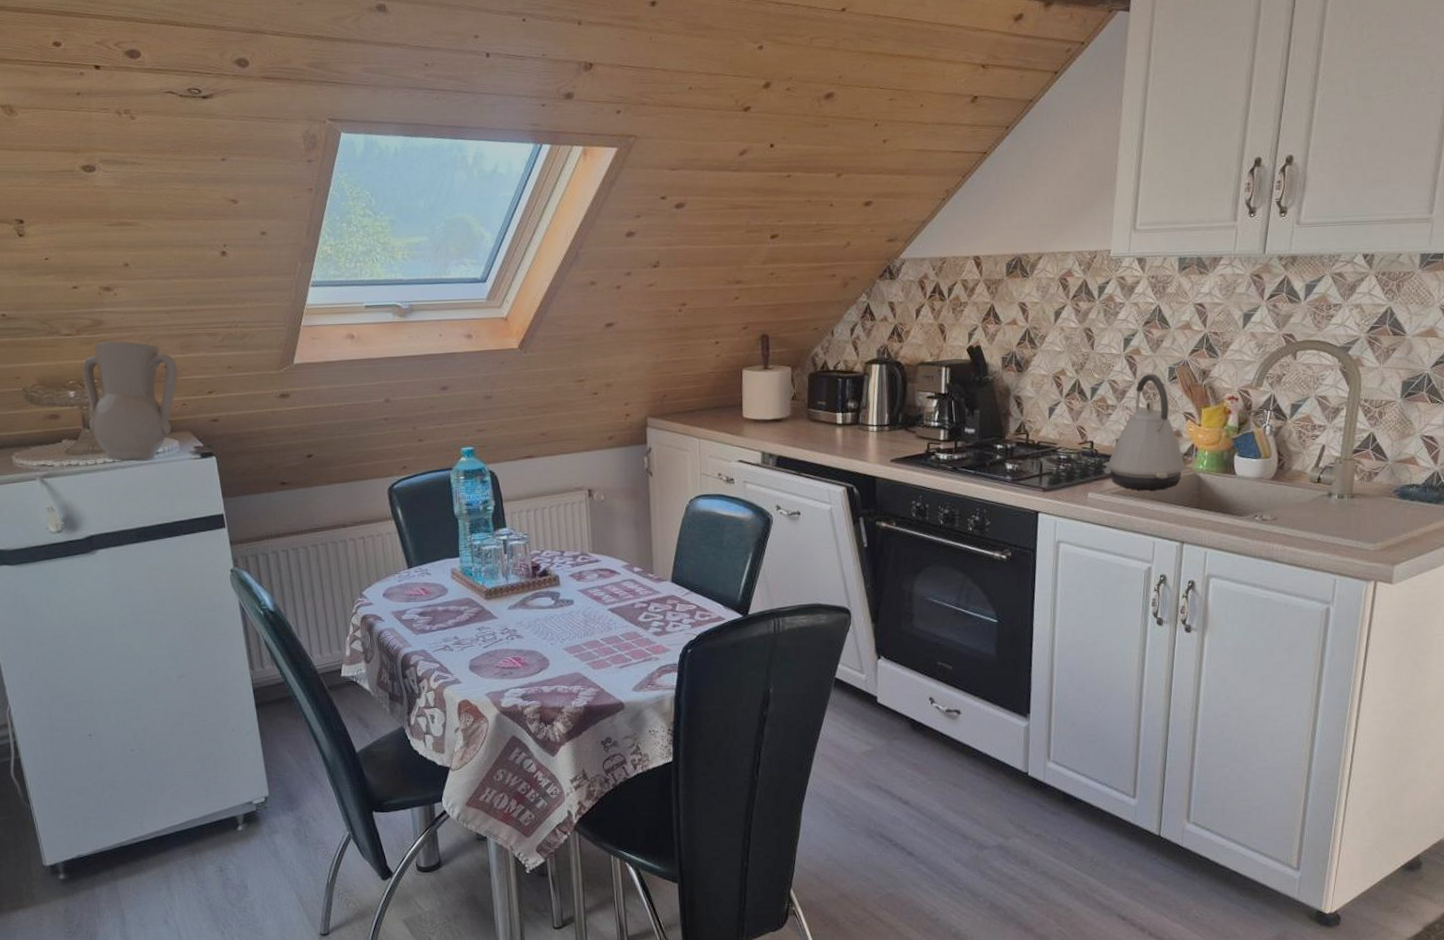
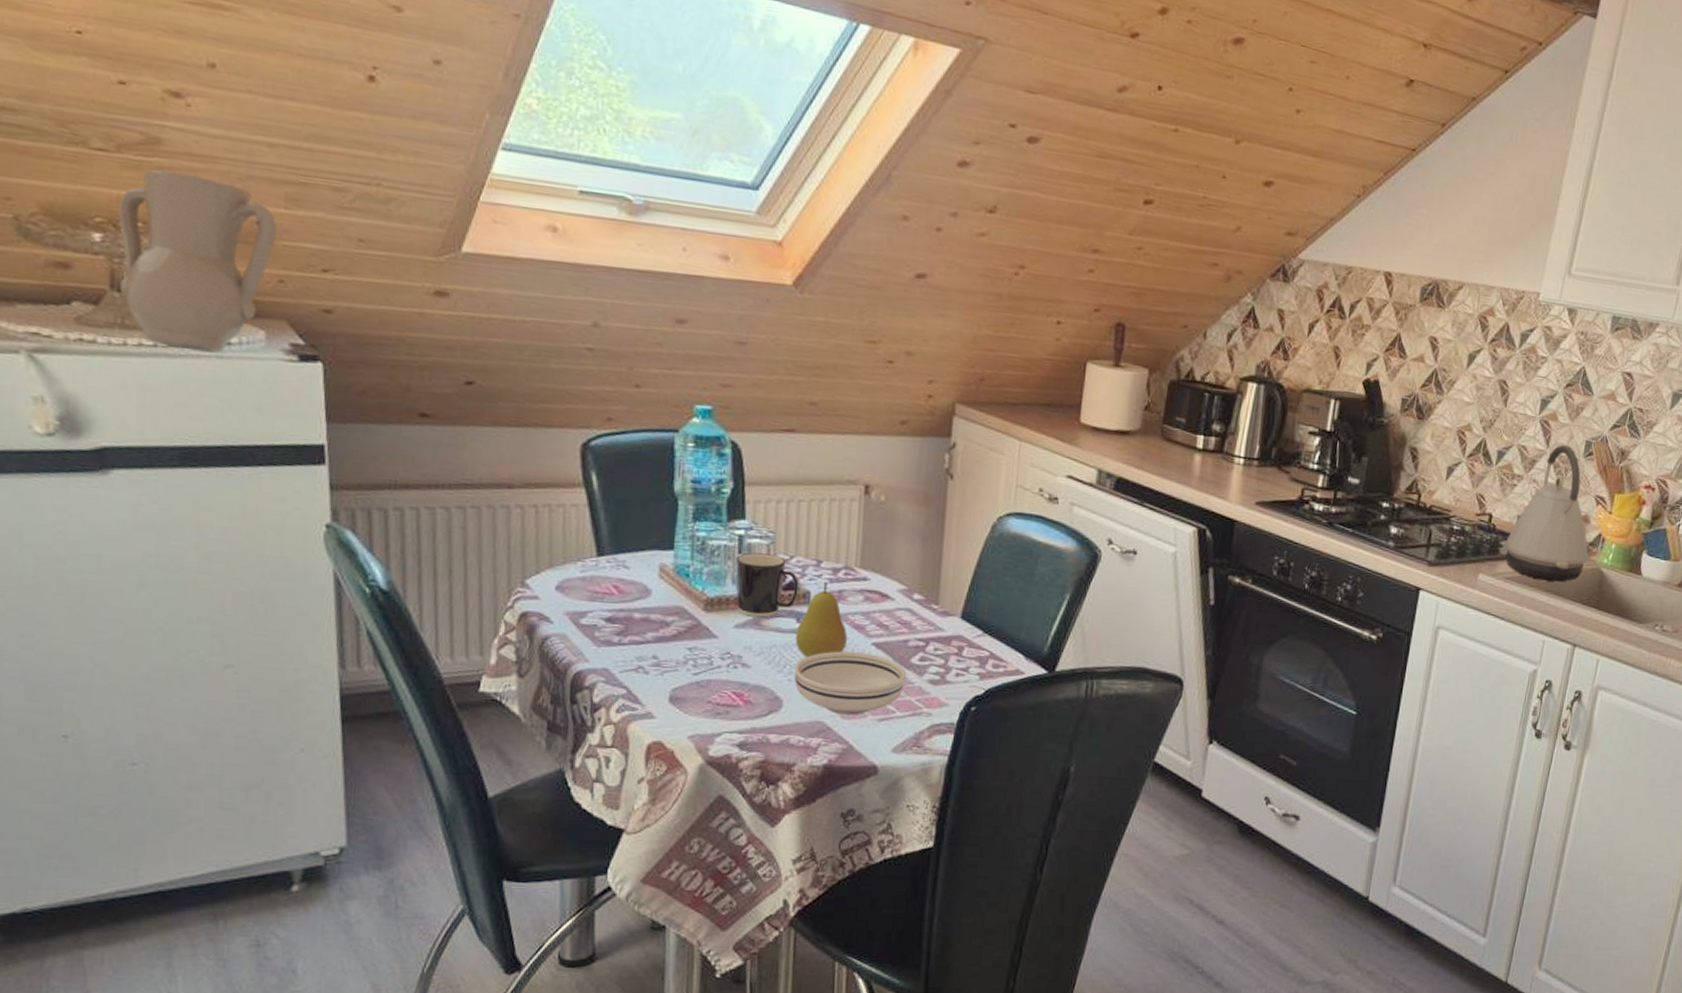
mug: none [504,551,551,600] -> present [736,552,800,618]
fruit: none [552,566,590,626] -> present [795,581,848,658]
bowl: none [554,617,637,666] -> present [794,651,907,715]

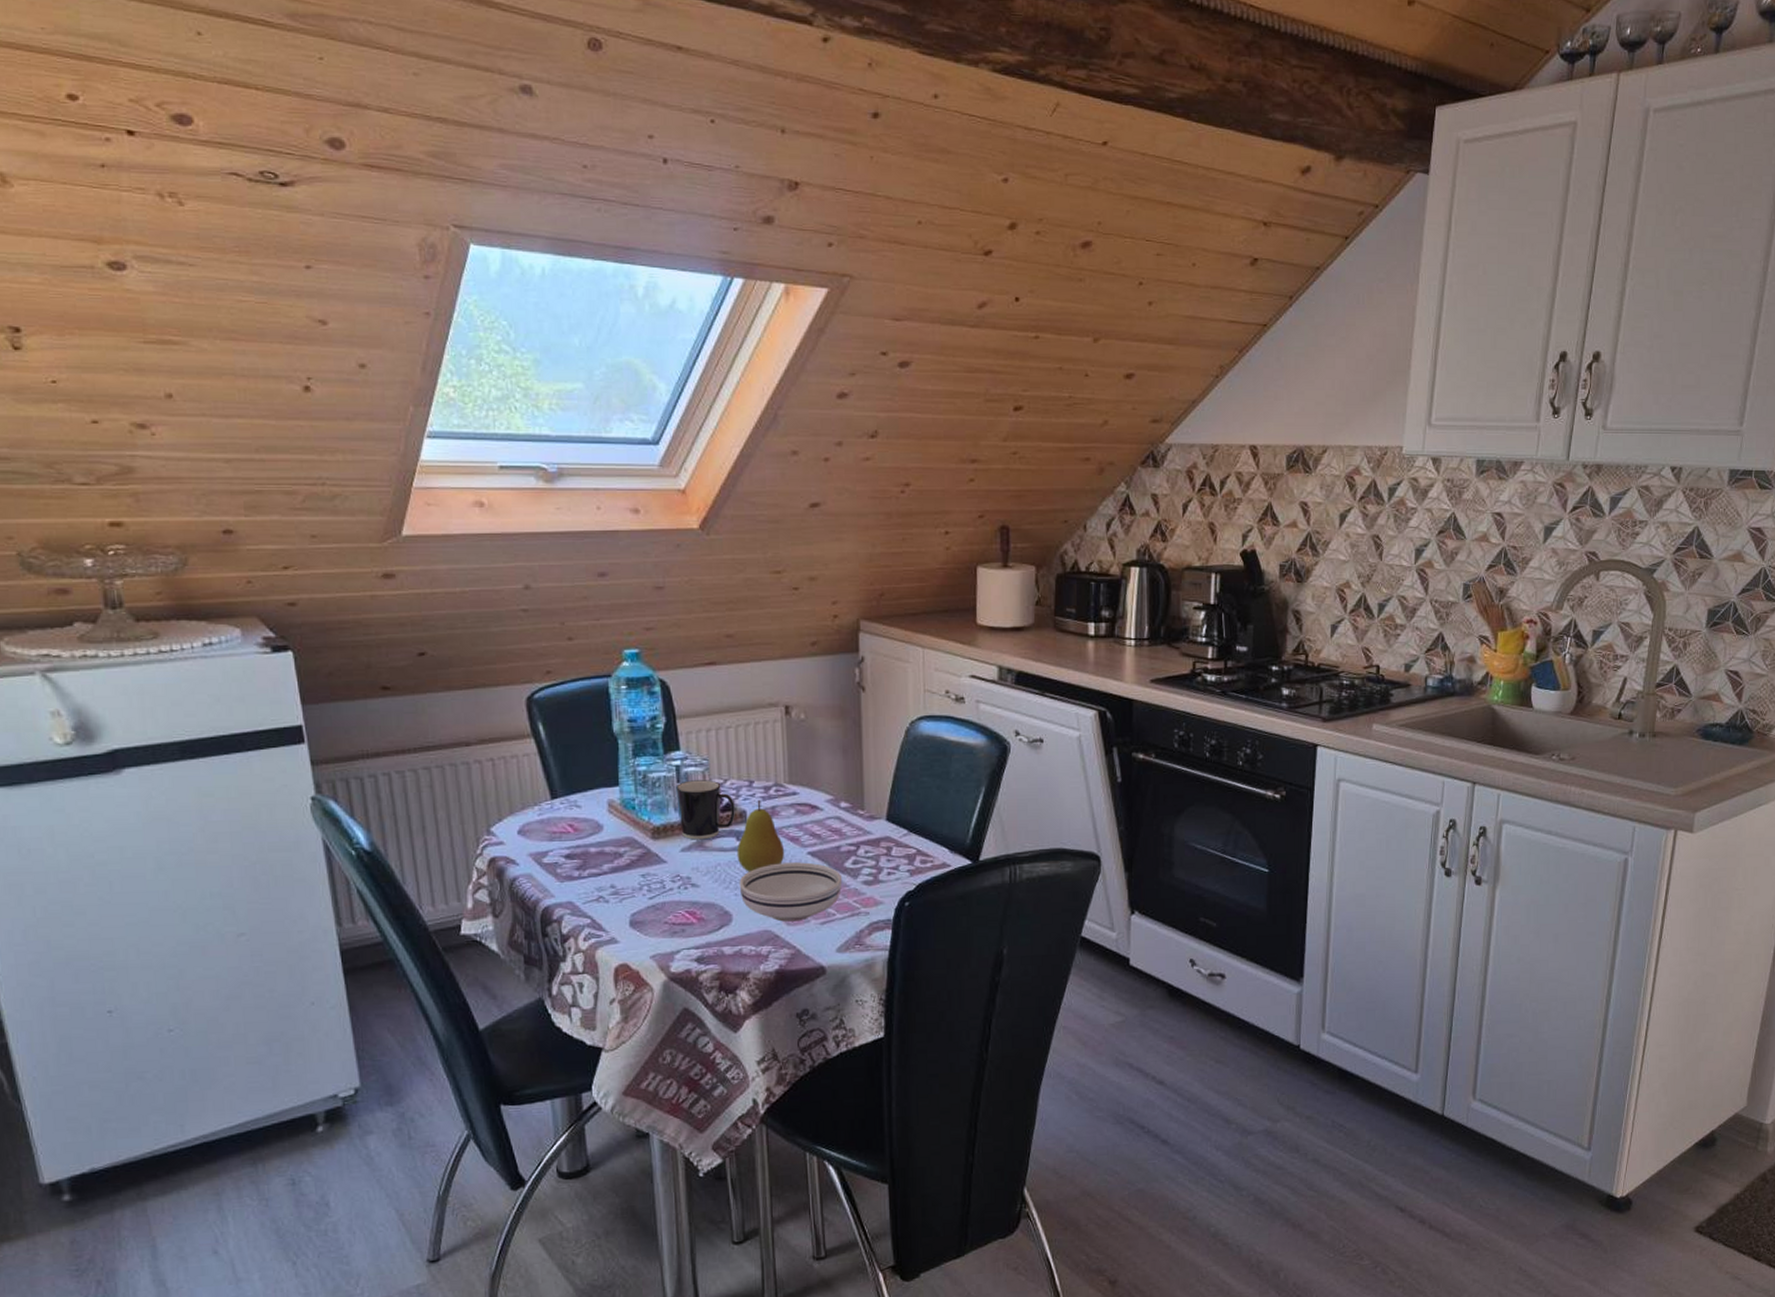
vase: present [118,169,276,353] -> none [103,495,240,654]
kettle: present [1504,445,1589,582] -> none [1394,591,1478,724]

